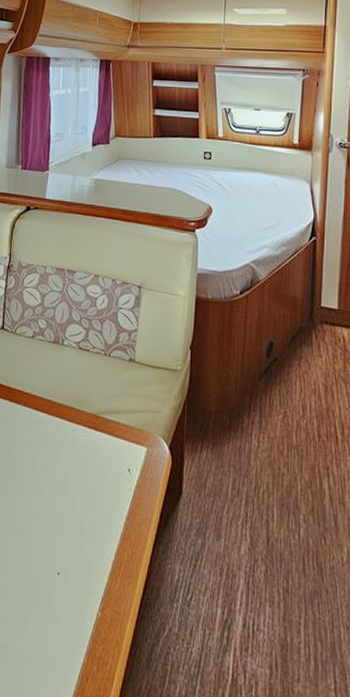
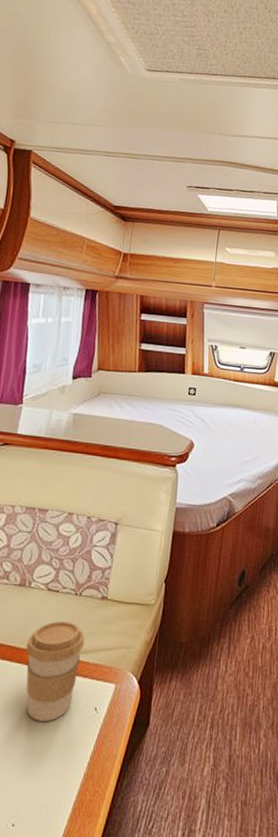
coffee cup: none [62,379,115,477] -> present [26,621,85,721]

